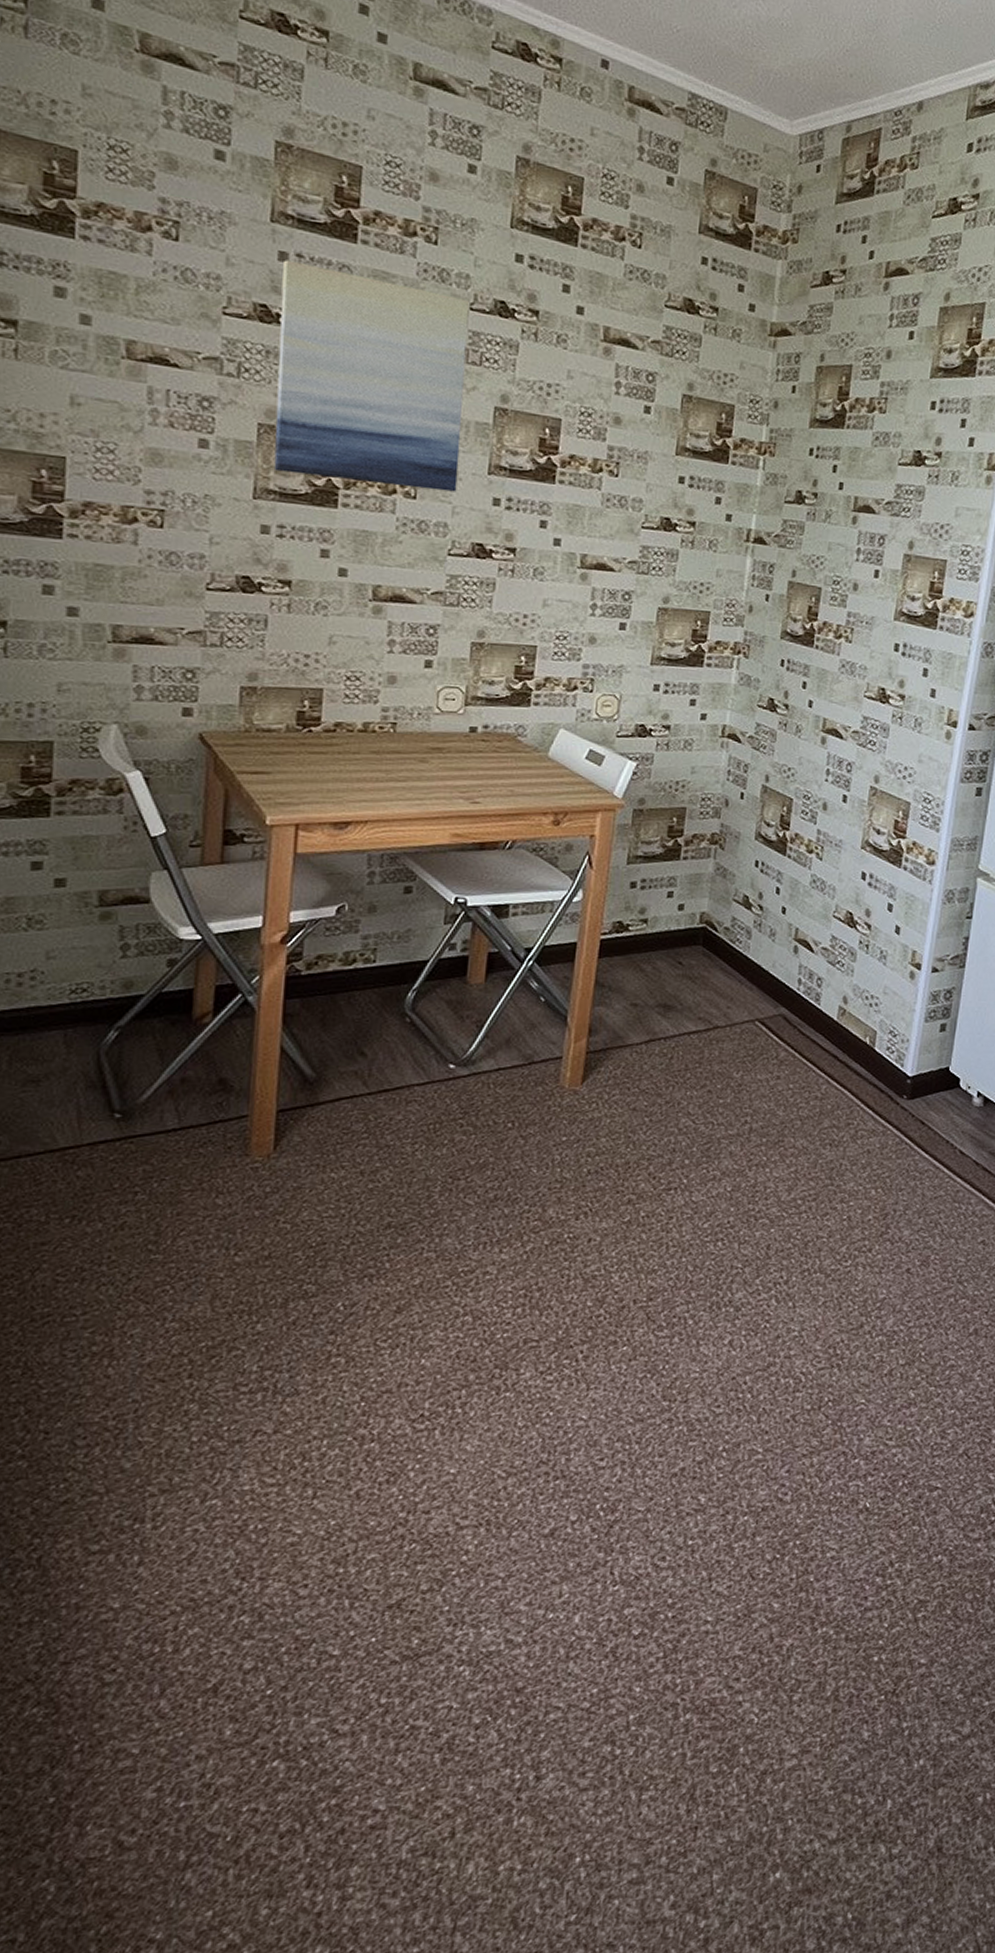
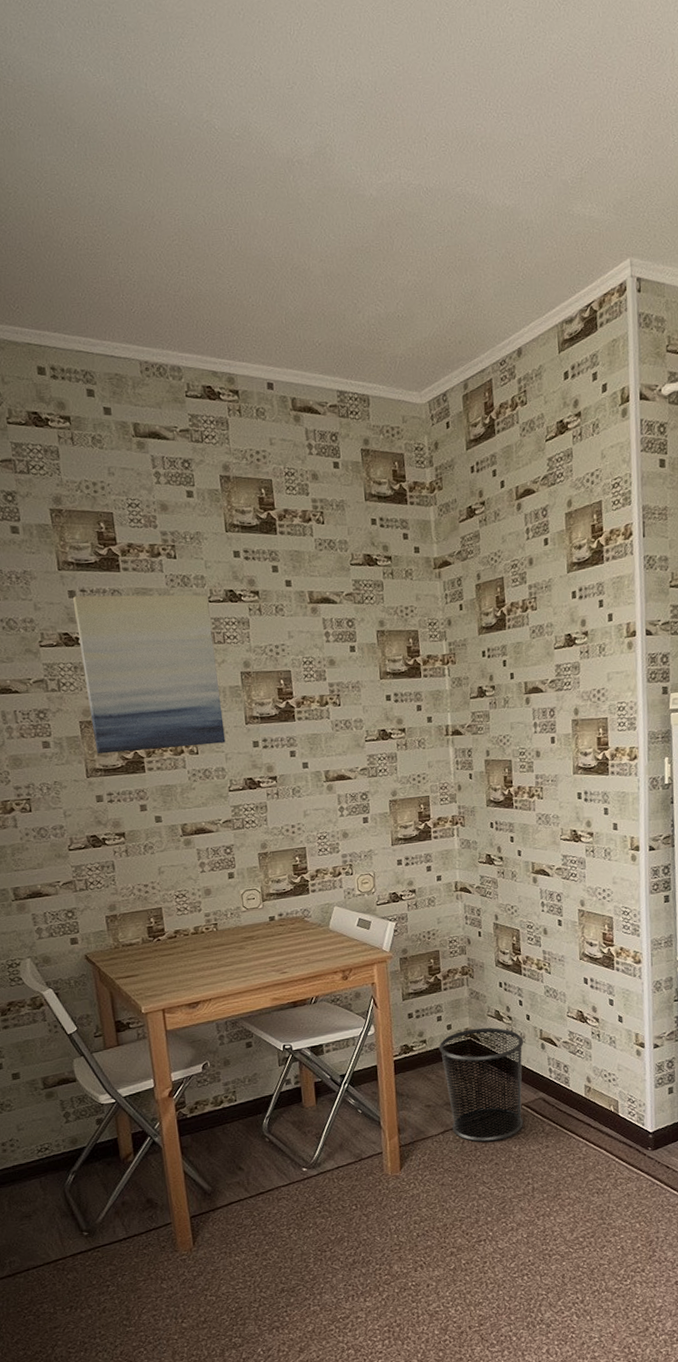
waste bin: none [660,914,773,1062] -> present [439,1027,524,1143]

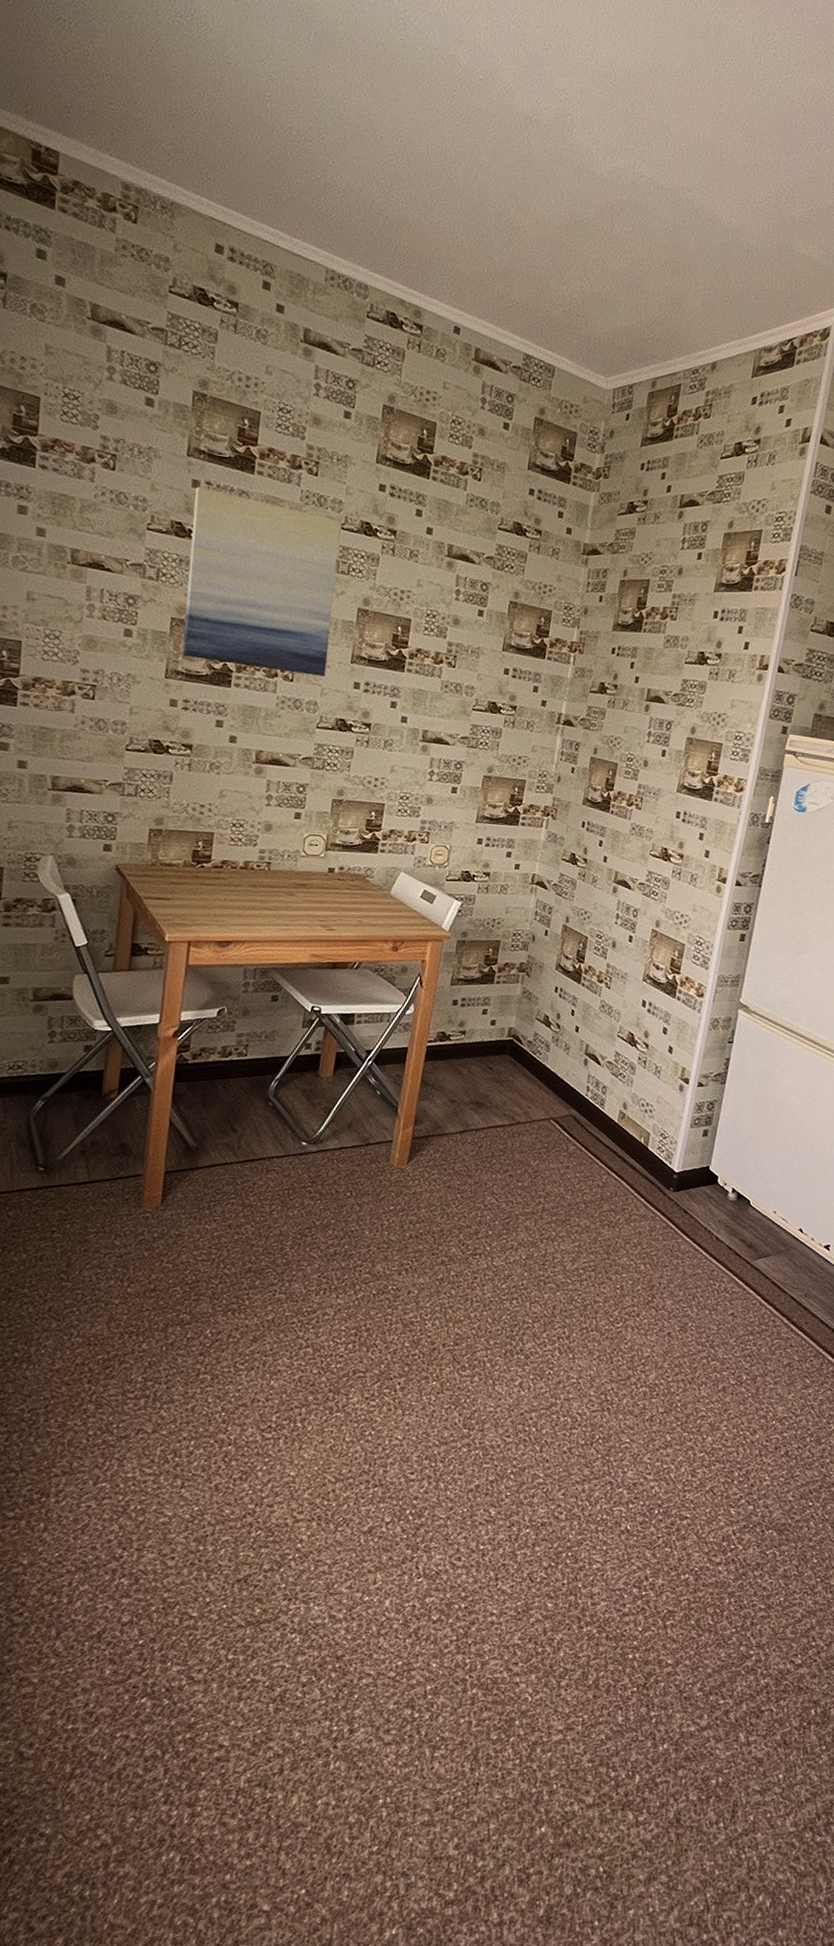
waste bin: present [439,1027,524,1143] -> none [472,1029,568,1152]

